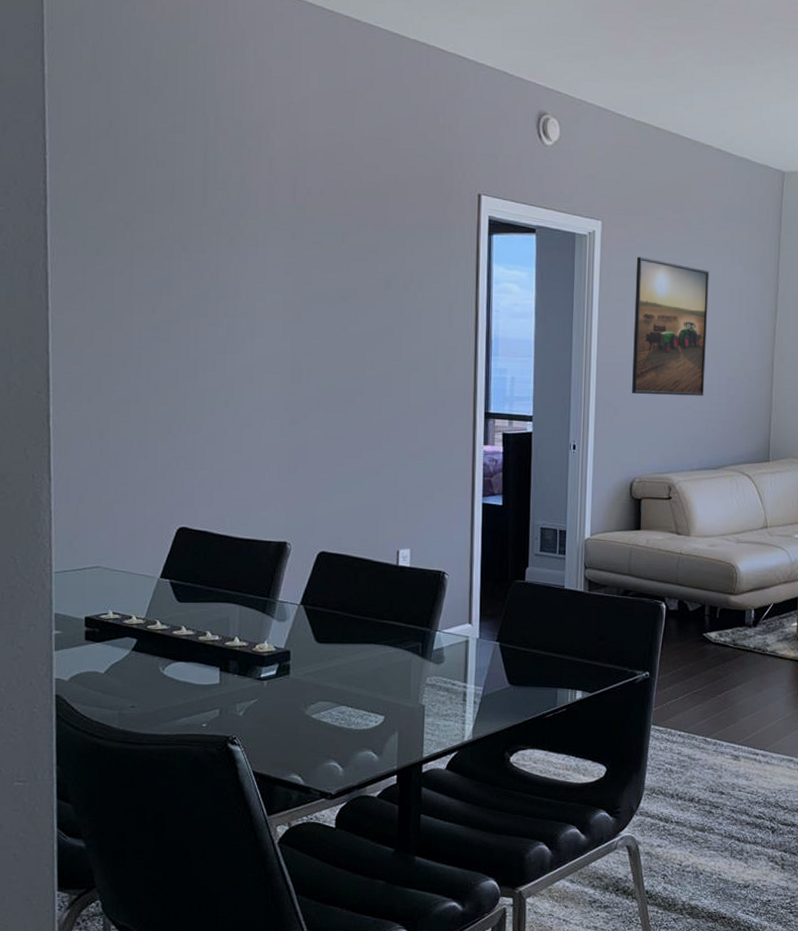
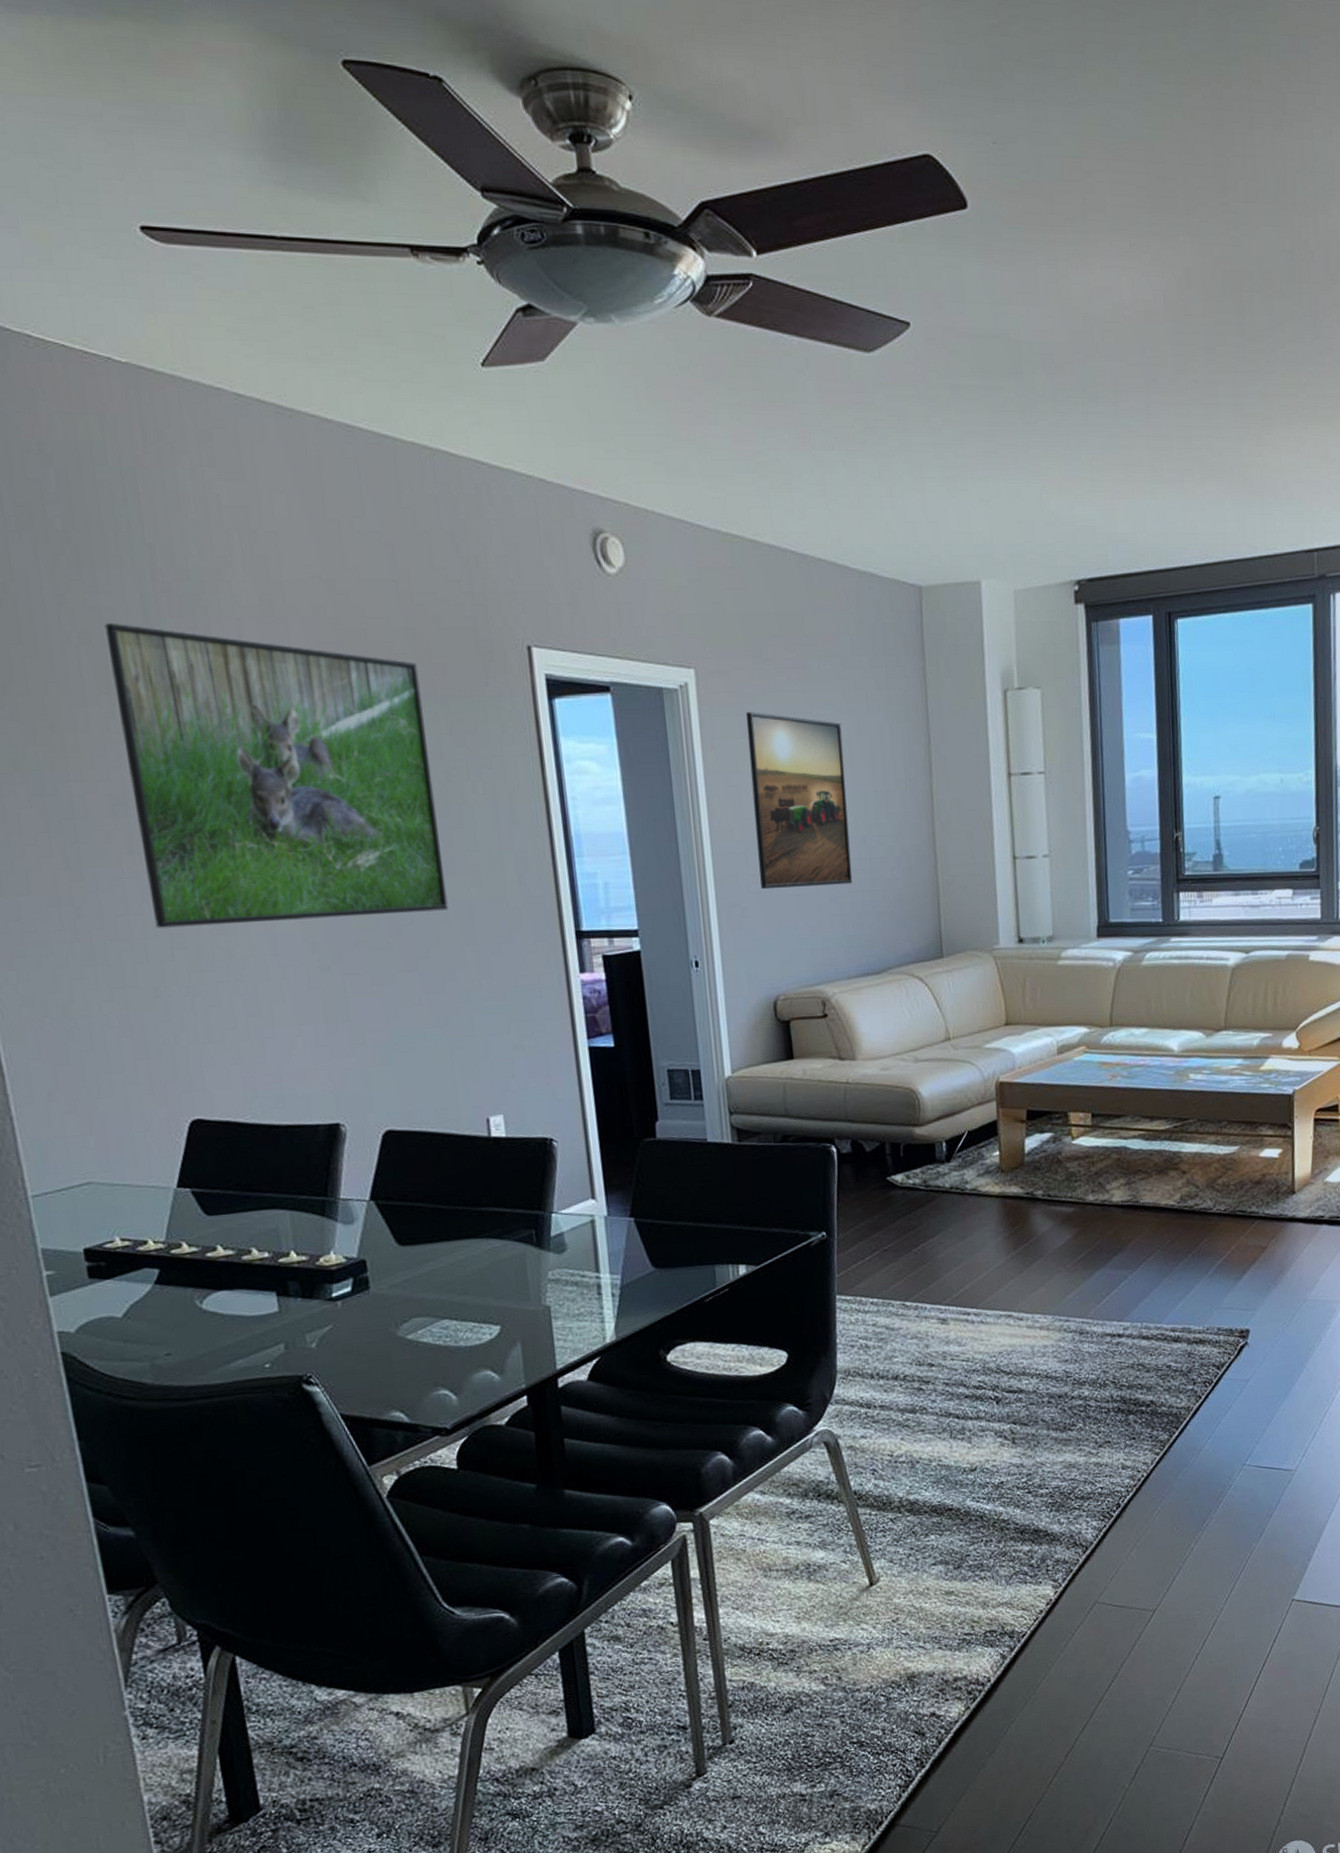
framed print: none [176,154,395,387] -> present [104,622,448,928]

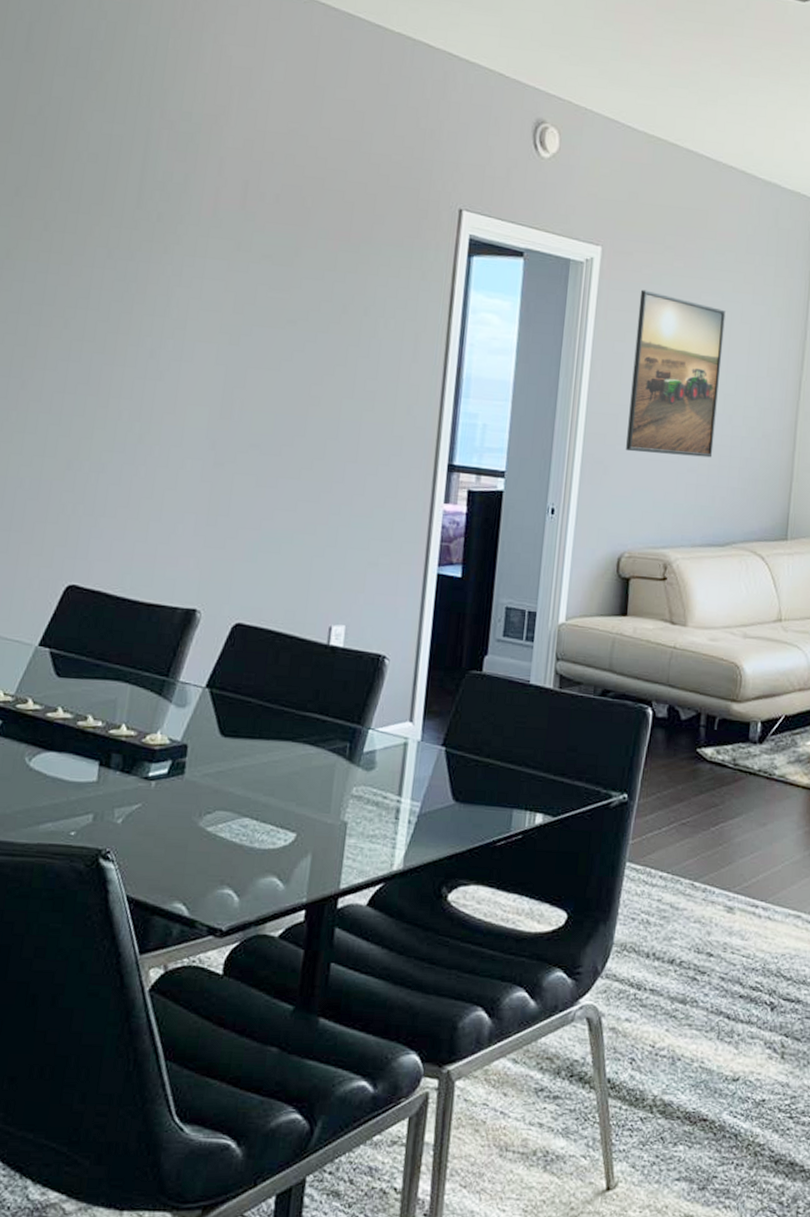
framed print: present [104,622,448,928] -> none [84,147,361,429]

